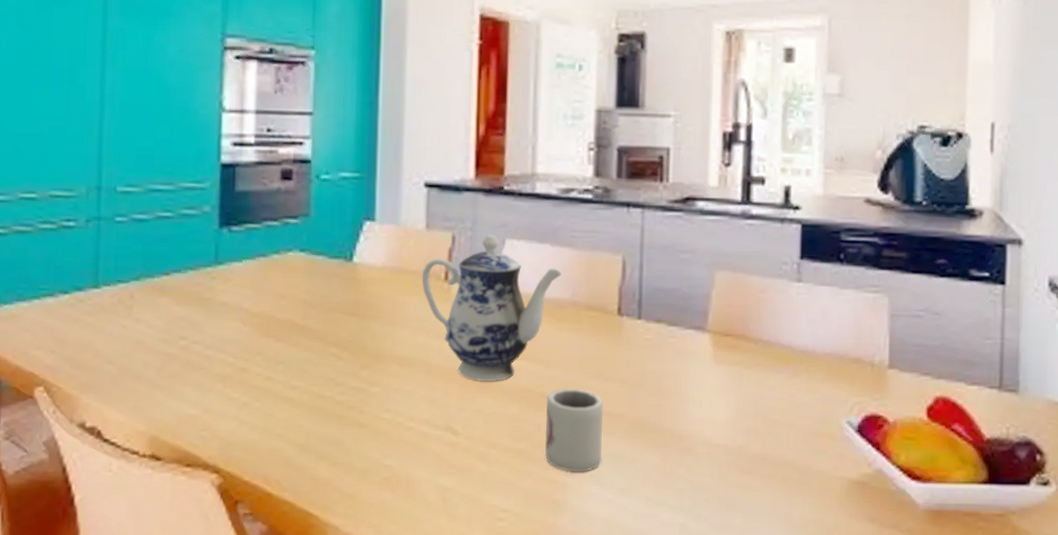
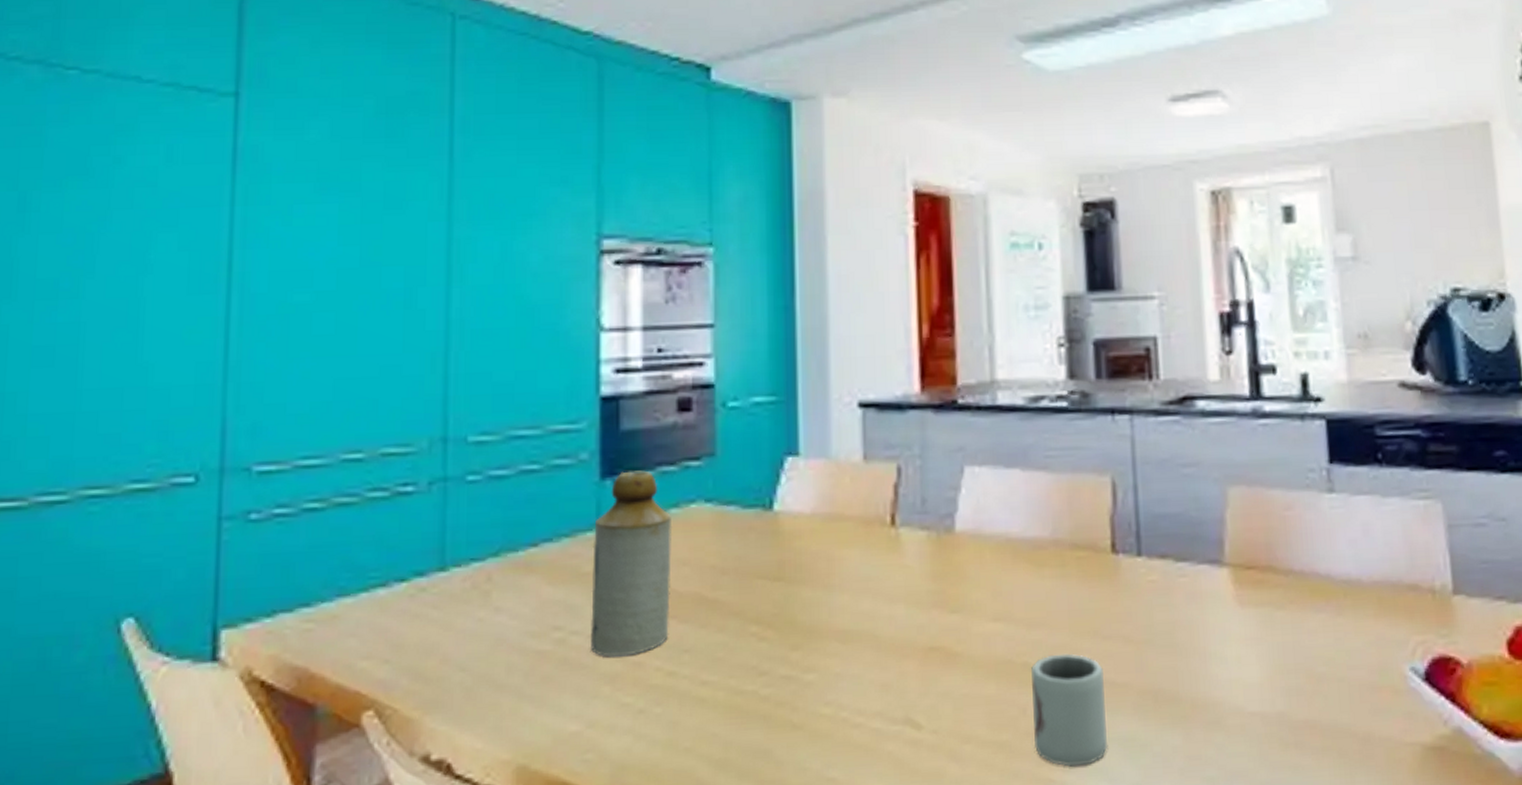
bottle: none [208,223,274,363] -> present [591,470,673,658]
teapot: present [421,235,562,382] -> none [862,462,1037,655]

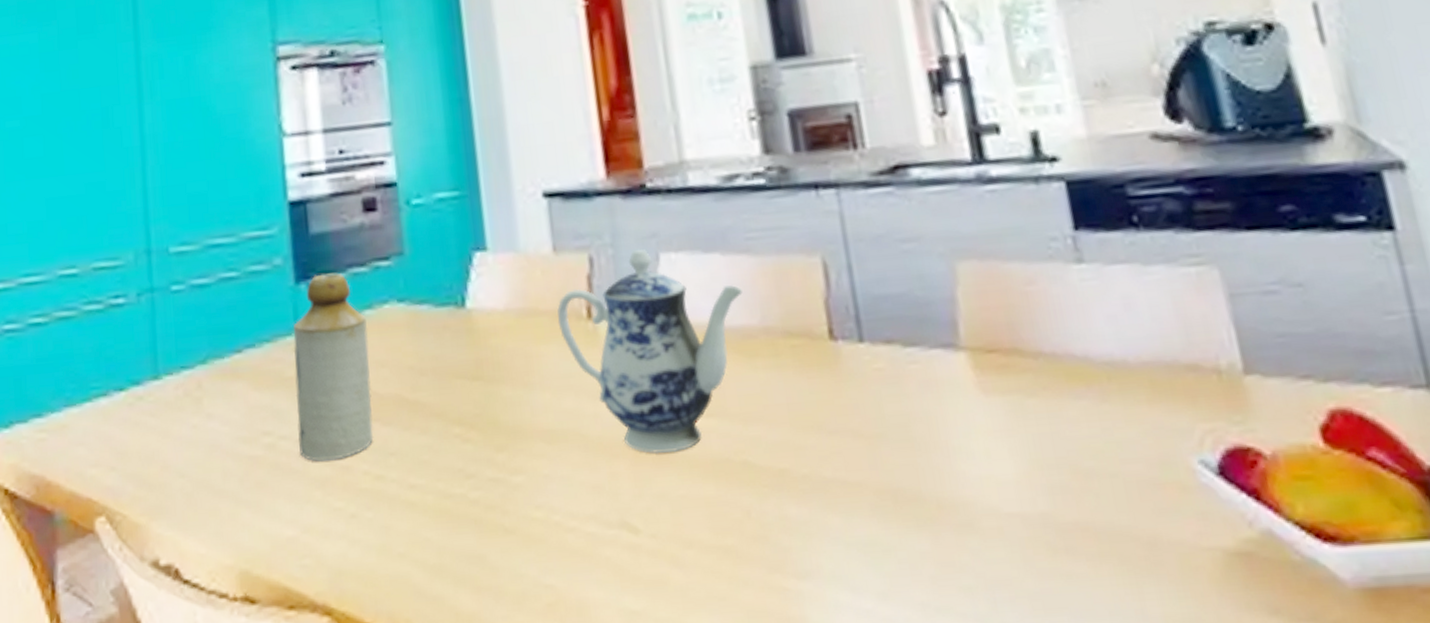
teapot: none [862,462,1037,655] -> present [557,250,742,454]
cup: present [1031,653,1108,767] -> none [752,450,846,574]

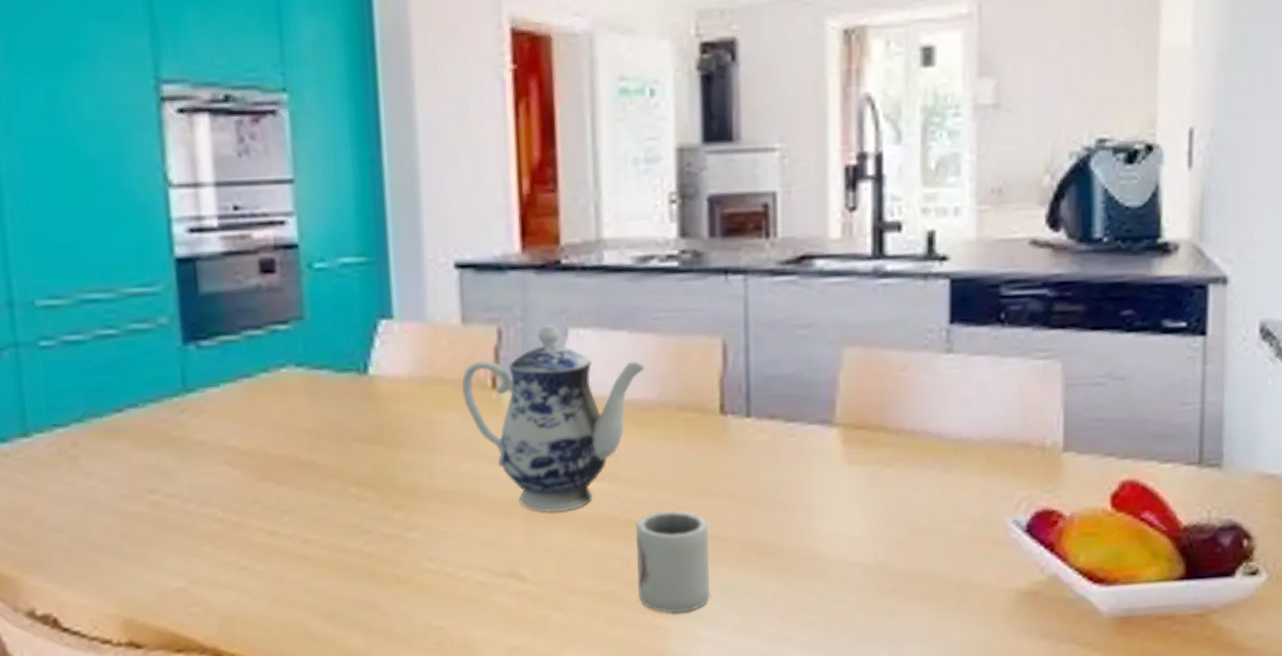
bottle: present [293,273,374,462] -> none [181,334,267,519]
cup: none [752,450,846,574] -> present [636,510,711,614]

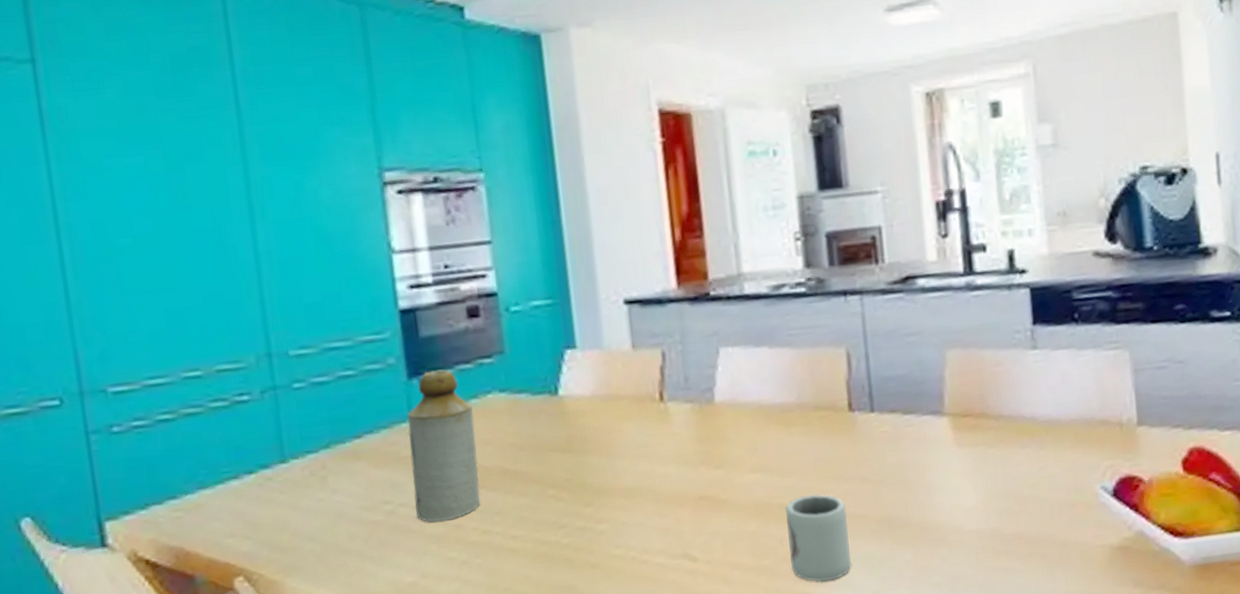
bottle: none [181,334,267,519] -> present [408,369,481,523]
teapot: present [461,324,645,513] -> none [635,345,784,502]

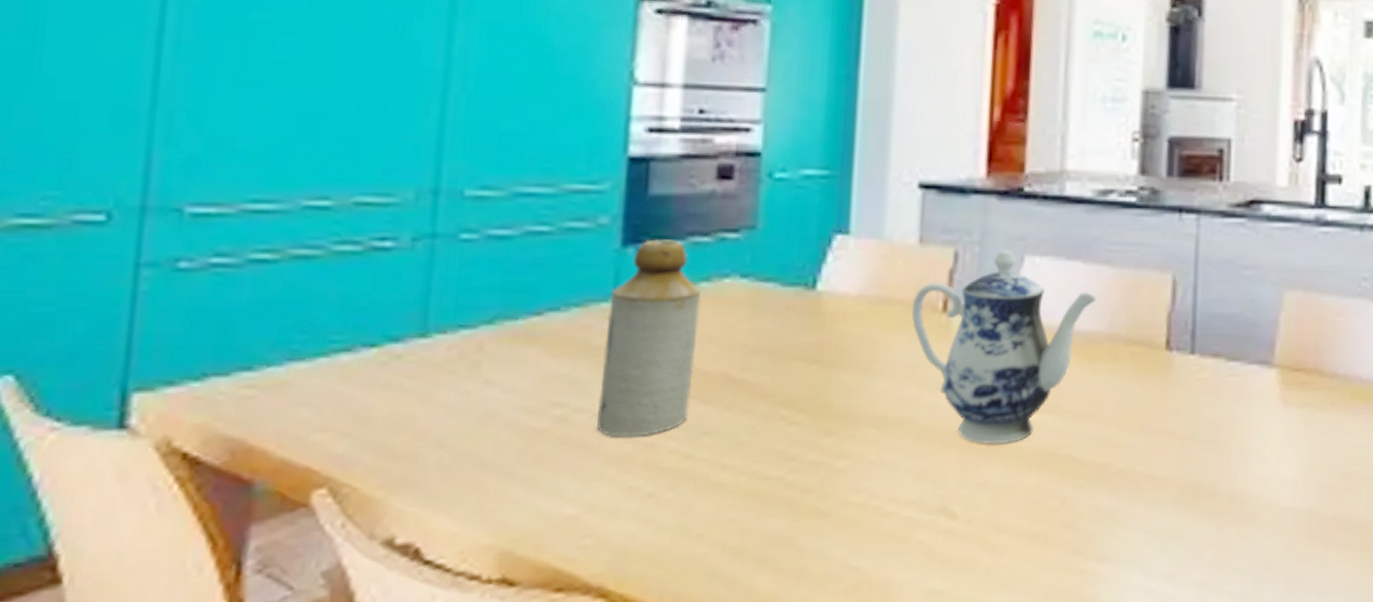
teapot: none [635,345,784,502] -> present [911,250,1096,445]
cup: present [785,494,852,582] -> none [1071,447,1146,557]

